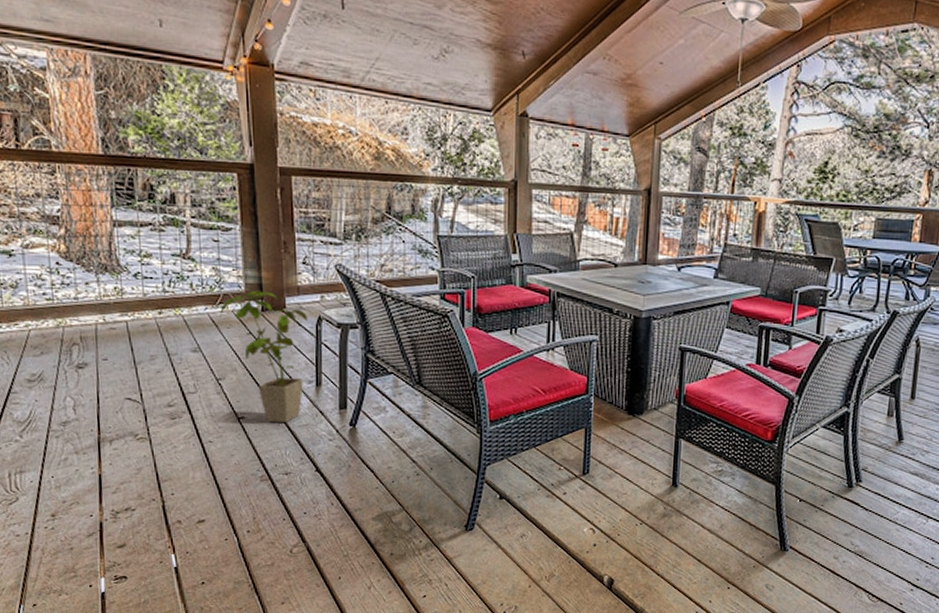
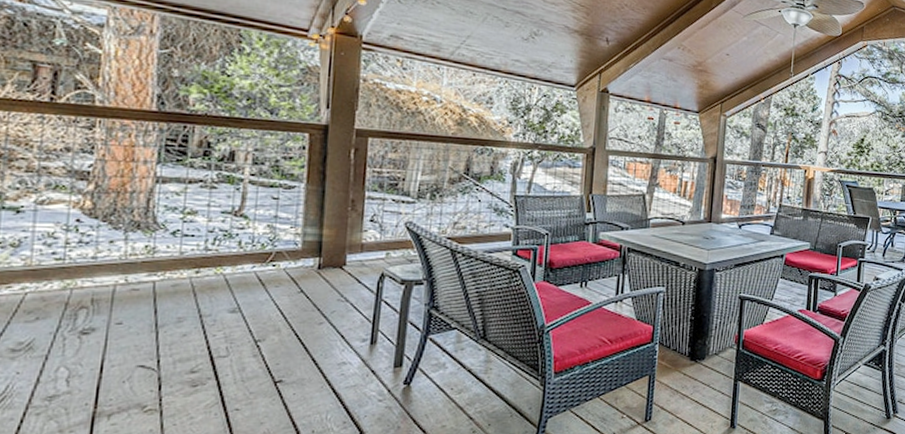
house plant: present [220,290,307,422] -> none [269,247,369,384]

